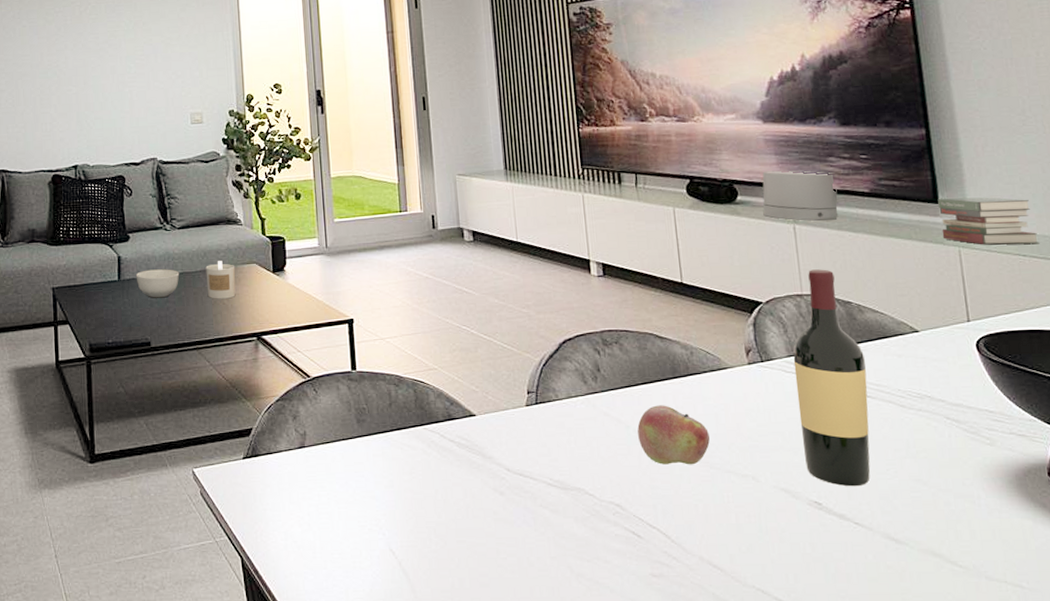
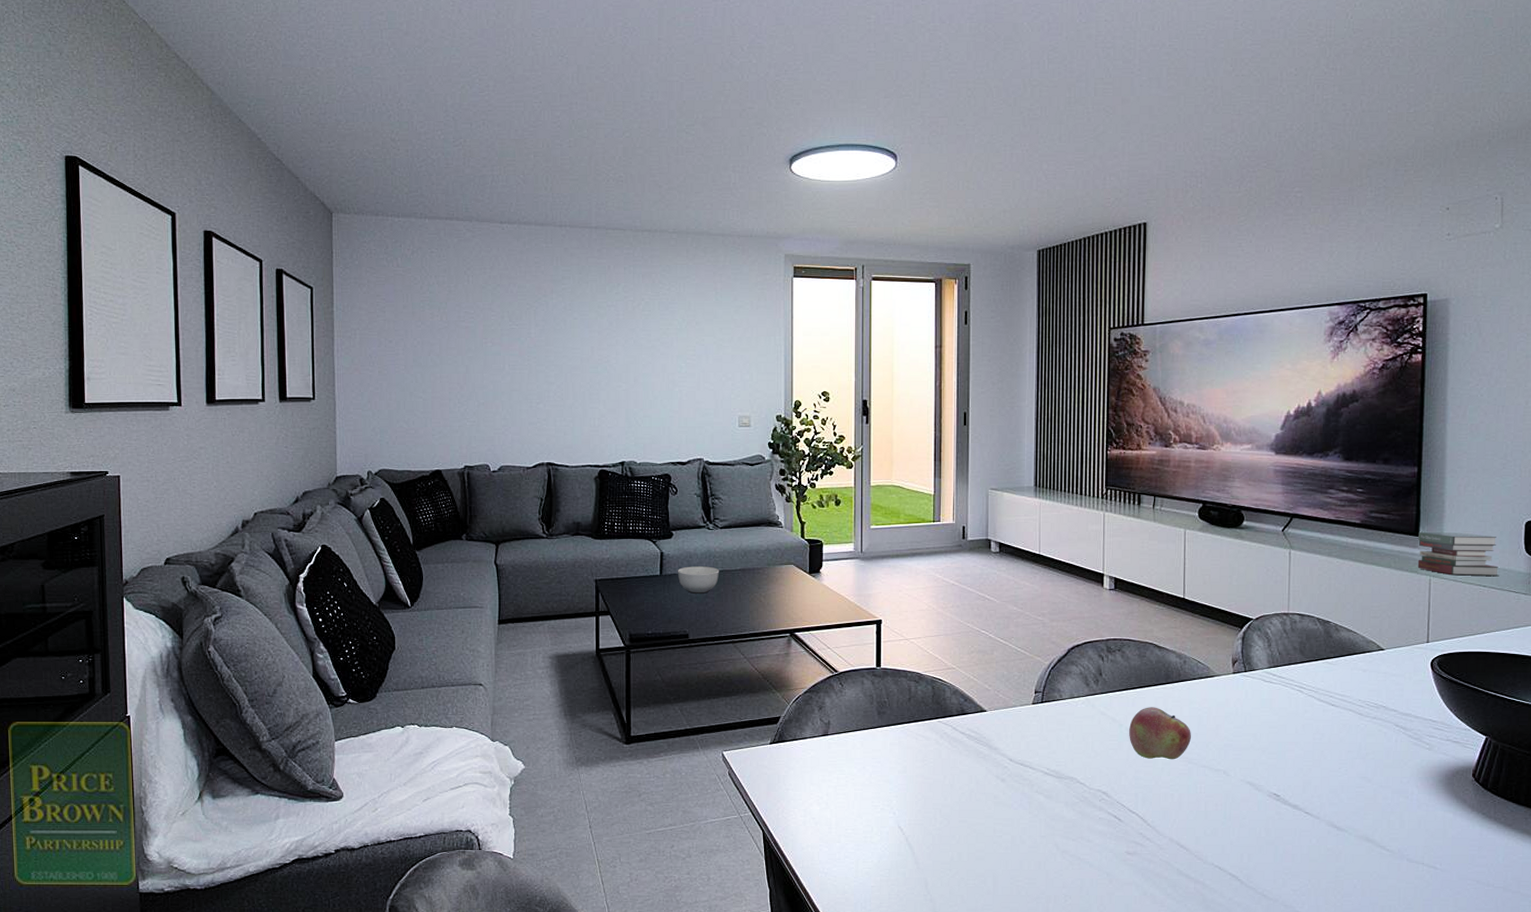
candle: present [205,261,236,299] -> none [745,561,774,597]
speaker: present [762,170,838,222] -> none [1264,499,1332,548]
wine bottle: present [793,269,871,487] -> none [1271,591,1335,782]

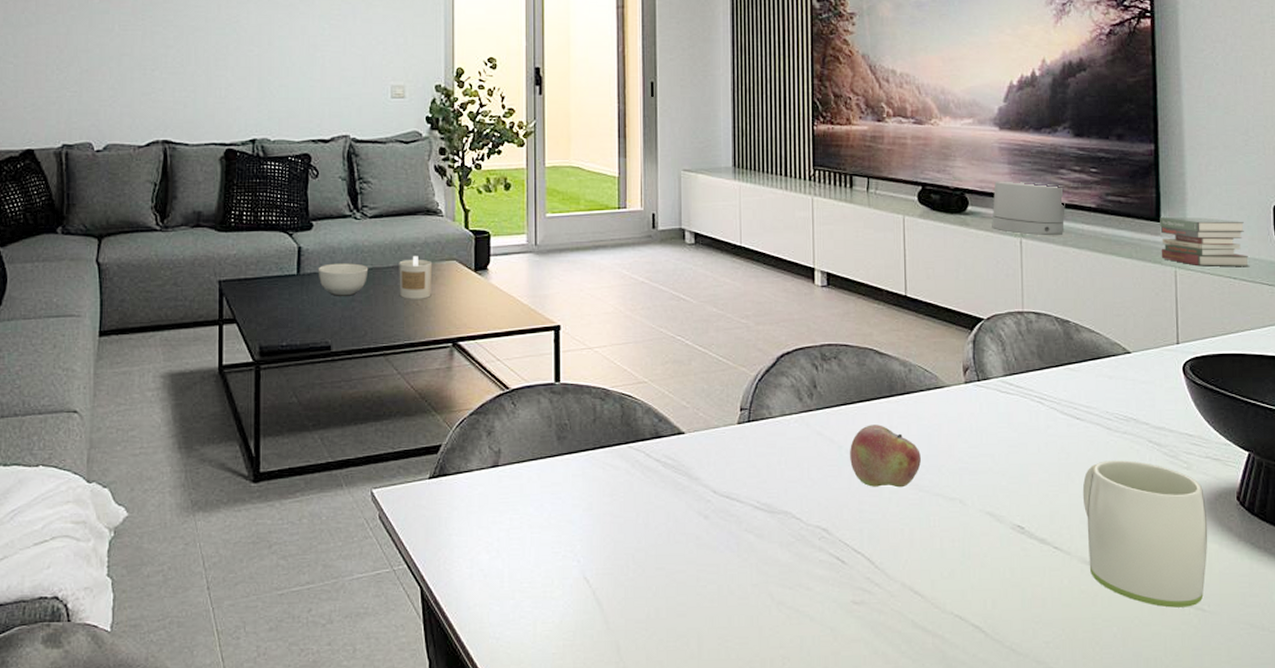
candle: none [745,561,774,597] -> present [399,256,433,299]
speaker: none [1264,499,1332,548] -> present [992,181,1065,236]
mug: none [1333,741,1445,865] -> present [1082,460,1208,608]

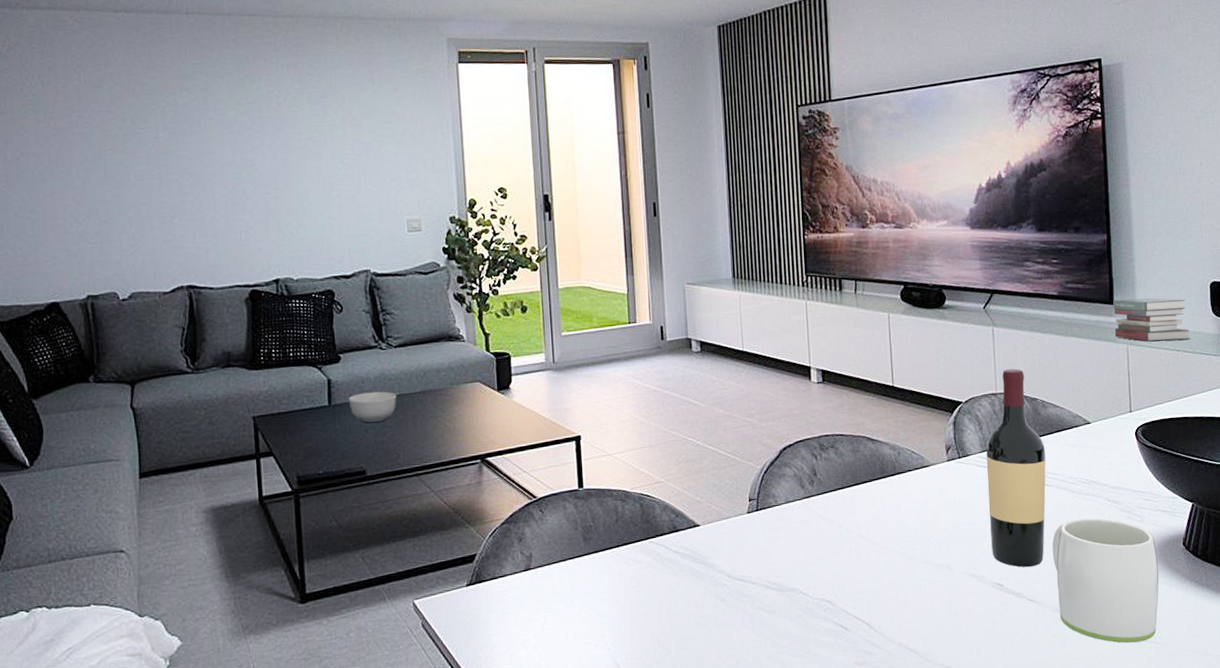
candle: present [399,256,433,299] -> none [425,380,458,422]
fruit: present [850,424,921,488] -> none [848,504,911,560]
speaker: present [992,181,1065,236] -> none [967,275,1031,324]
wine bottle: none [1009,286,1078,511] -> present [986,368,1046,568]

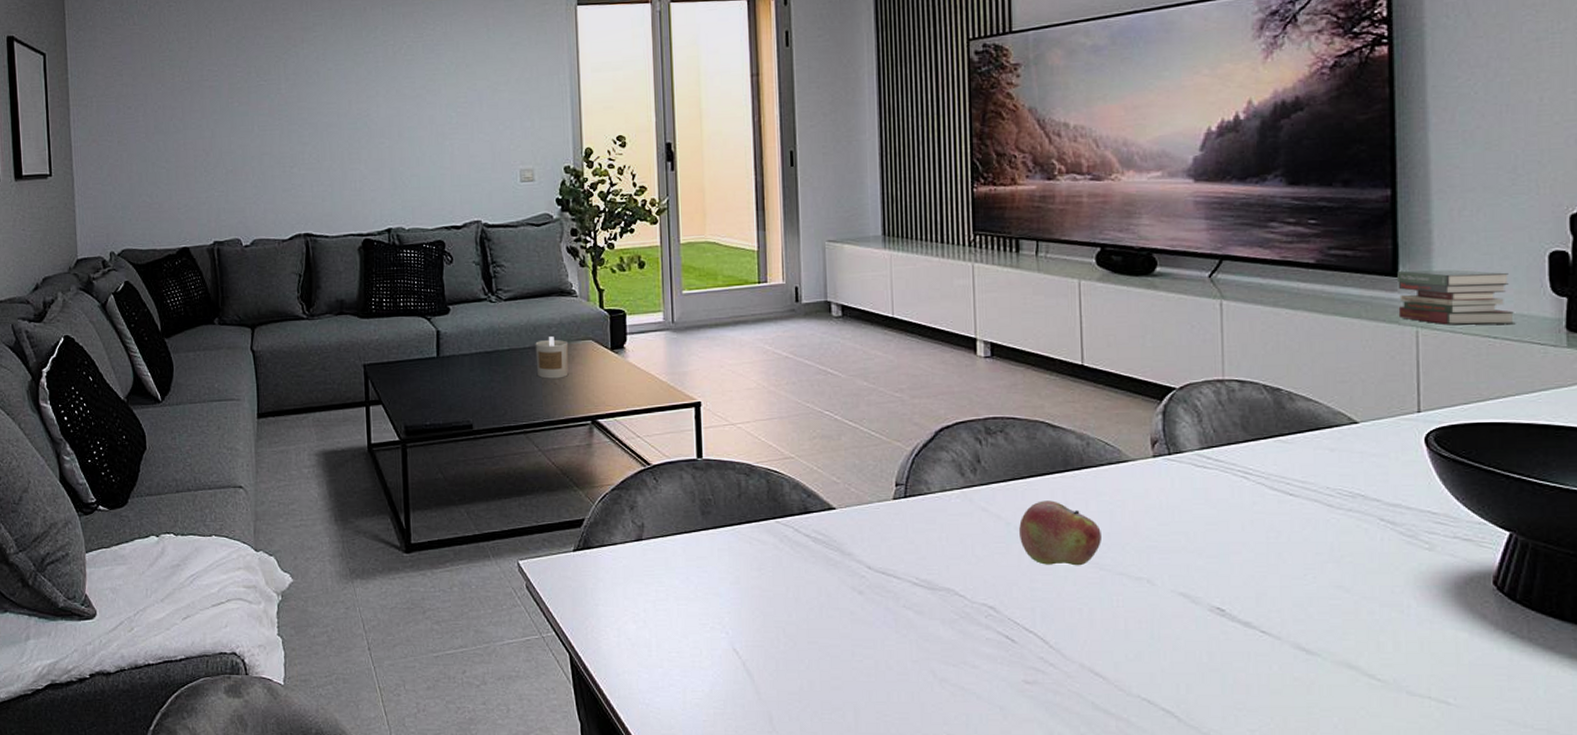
bowl: present [348,391,397,424] -> none [456,345,506,377]
candle: none [425,380,458,422] -> present [535,336,569,379]
fruit: none [848,504,911,560] -> present [1019,500,1101,566]
wine bottle: present [986,368,1046,568] -> none [1206,351,1292,593]
mug: present [1052,518,1160,643] -> none [1296,540,1455,699]

